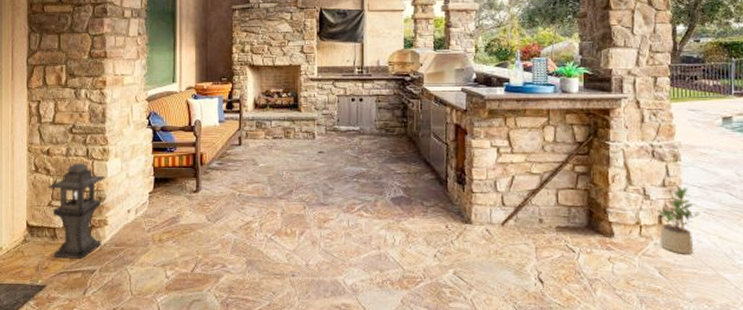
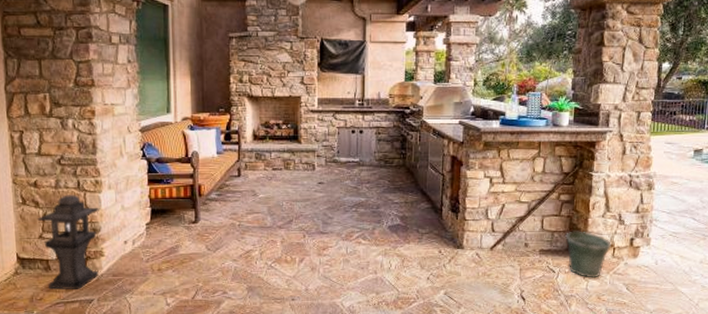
flower pot: none [584,206,637,260] -> present [565,231,611,278]
potted plant: present [659,185,700,254] -> none [629,211,666,272]

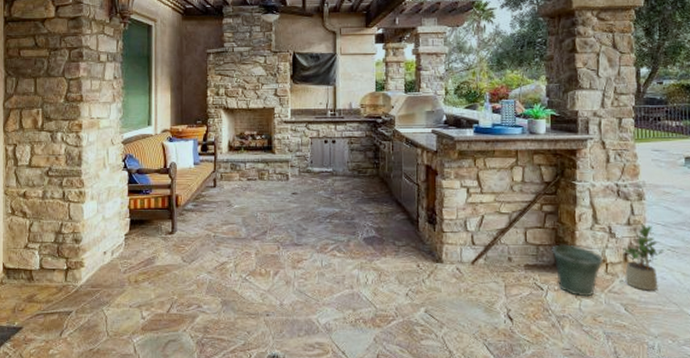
lantern: present [37,195,100,291] -> none [24,205,83,302]
potted plant: none [629,211,666,272] -> present [624,223,664,291]

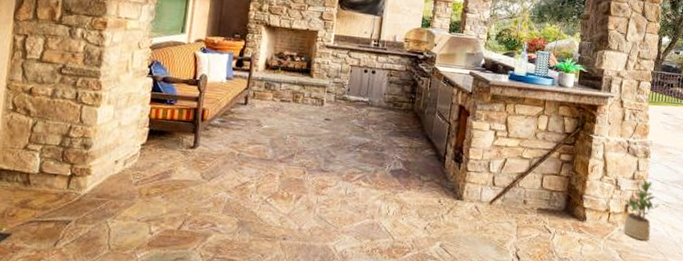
flower pot: present [552,244,603,297] -> none [563,192,607,242]

